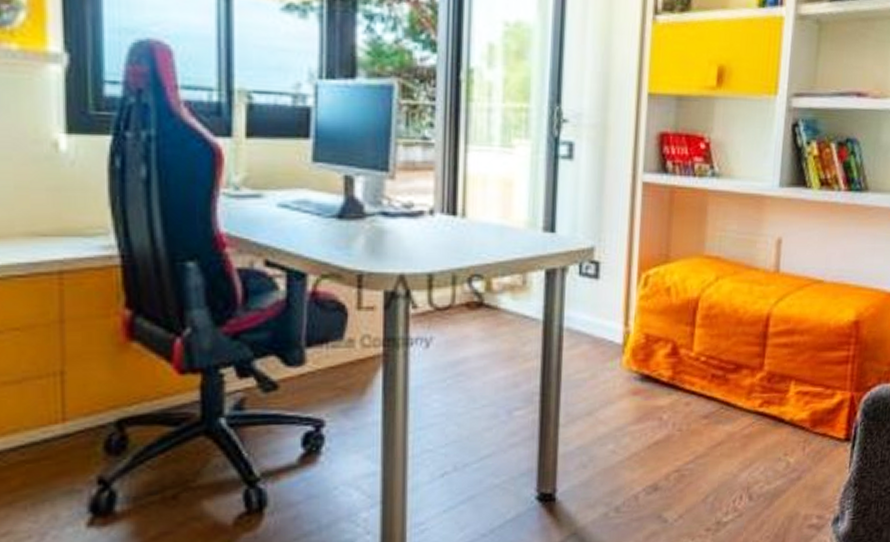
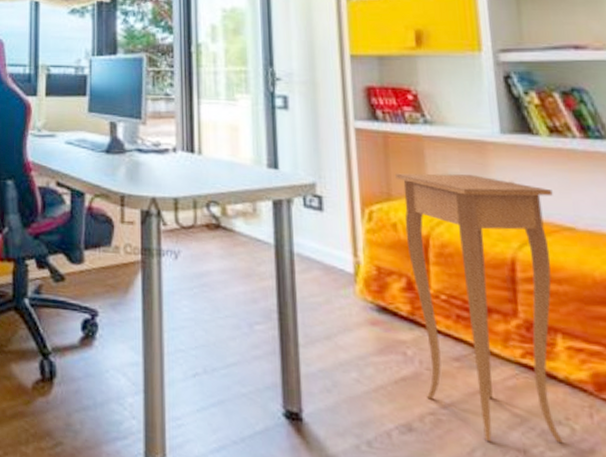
side table: none [675,231,812,487] -> present [395,173,563,444]

